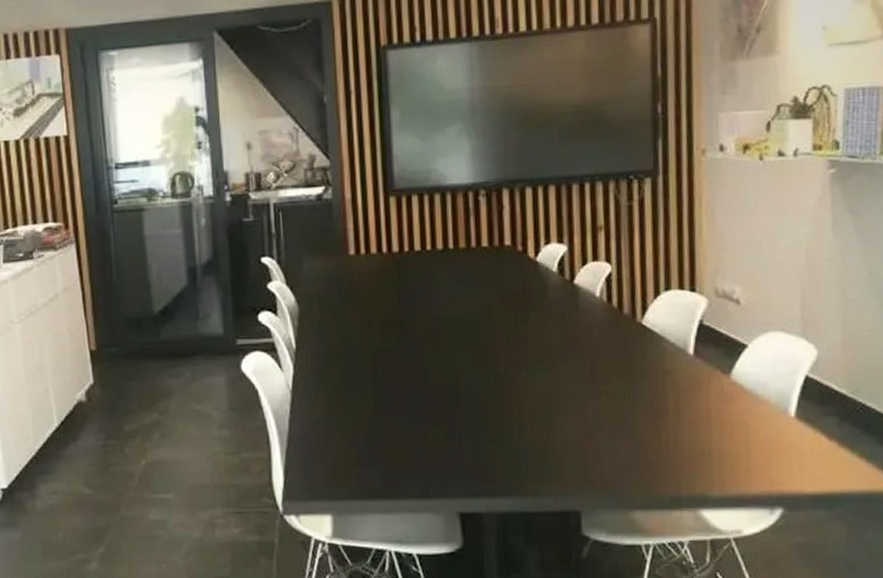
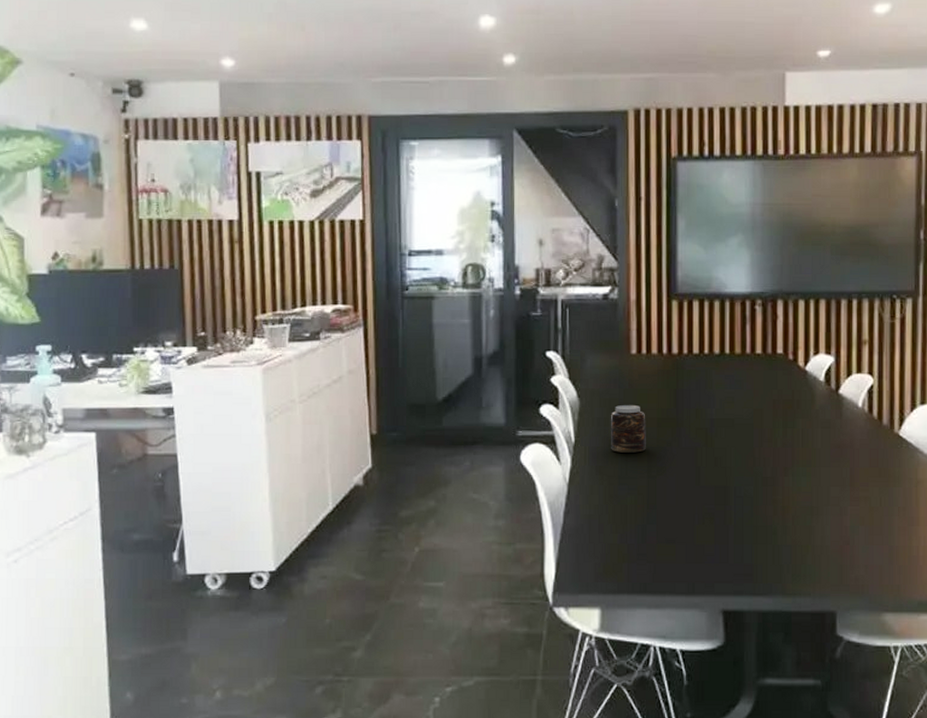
jar: none [331,307,370,357] -> present [610,404,646,453]

